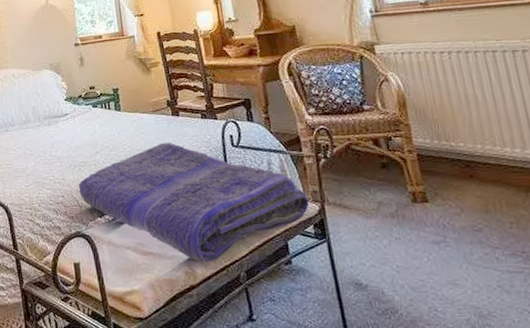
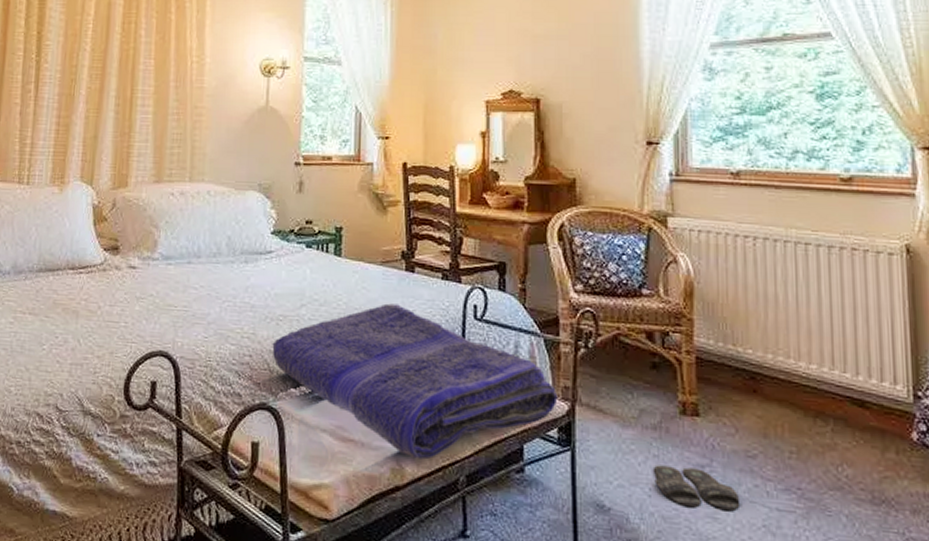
slippers: none [398,245,476,278] -> present [654,465,741,512]

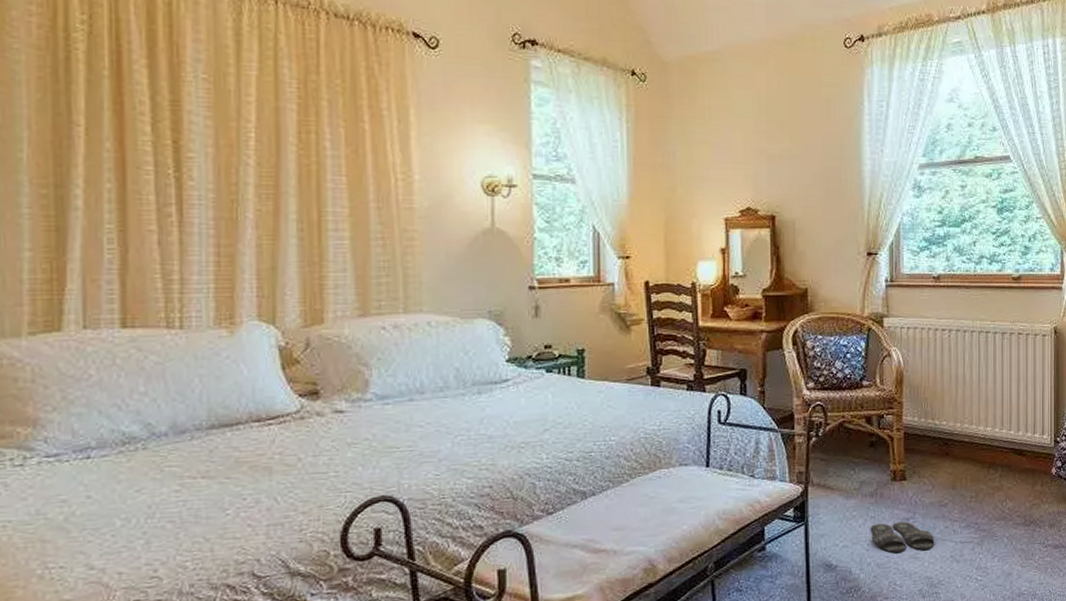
towel: present [272,303,558,460] -> none [514,418,794,556]

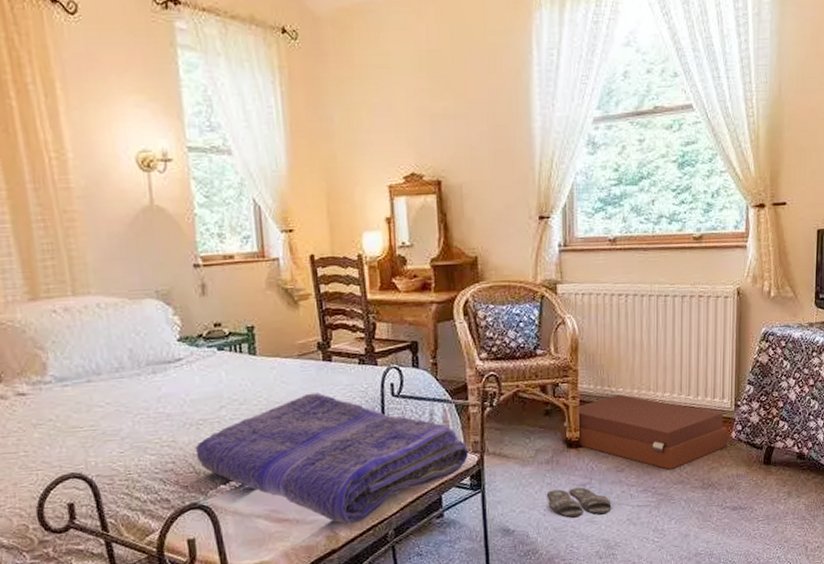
towel: none [514,418,794,556] -> present [195,392,469,524]
briefcase: none [885,427,1048,506] -> present [561,394,728,471]

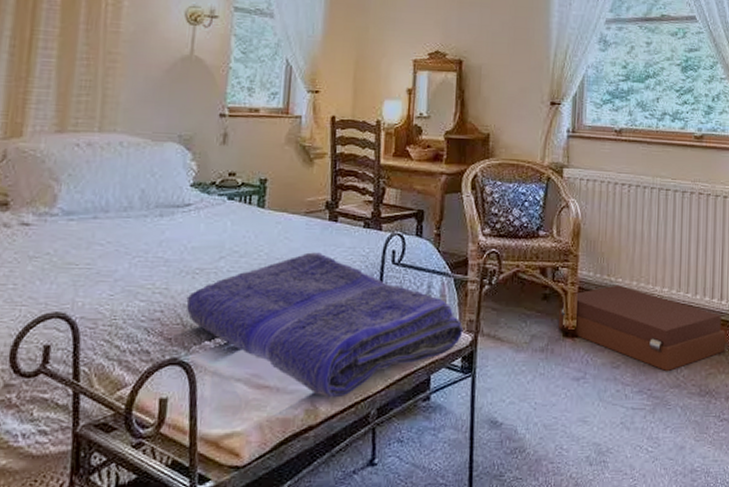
slippers: present [548,487,612,518] -> none [539,381,605,415]

